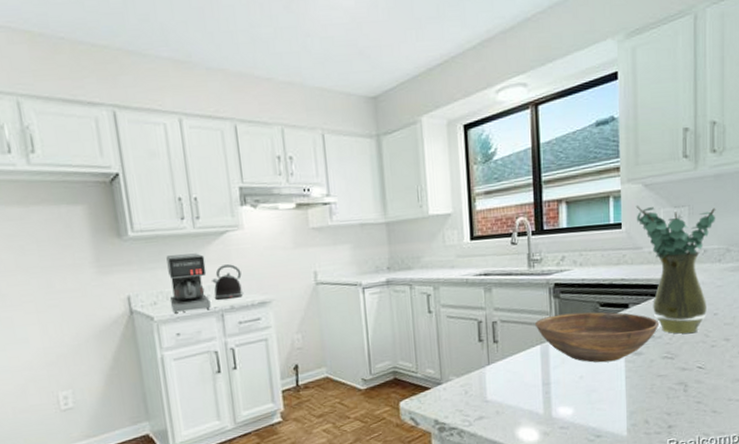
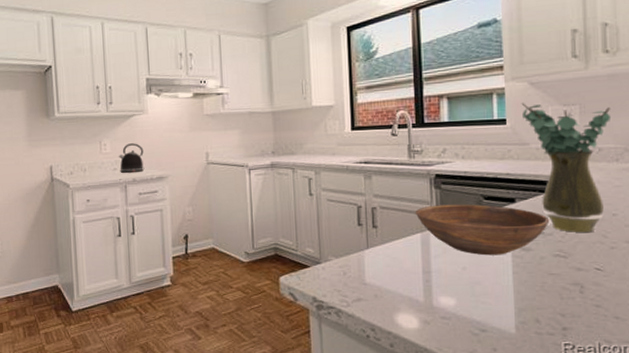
coffee maker: present [166,253,211,314] -> none [83,132,117,183]

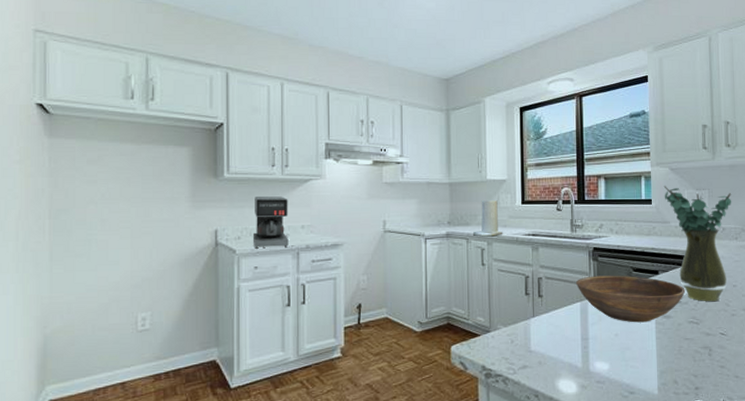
coffee maker: none [83,132,117,183] -> present [254,195,289,249]
kettle: present [119,143,145,174] -> none [292,208,319,240]
paper towel: none [298,127,332,166] -> present [472,200,503,237]

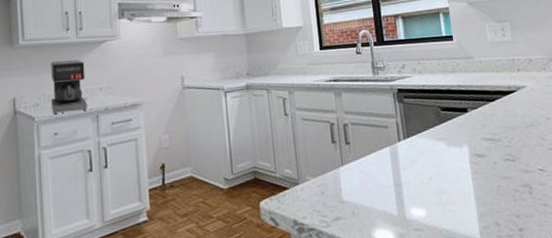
paper towel: present [472,200,503,237] -> none [272,48,304,87]
bowl: present [575,275,685,323] -> none [382,115,498,165]
vase: present [663,186,732,302] -> none [463,21,540,137]

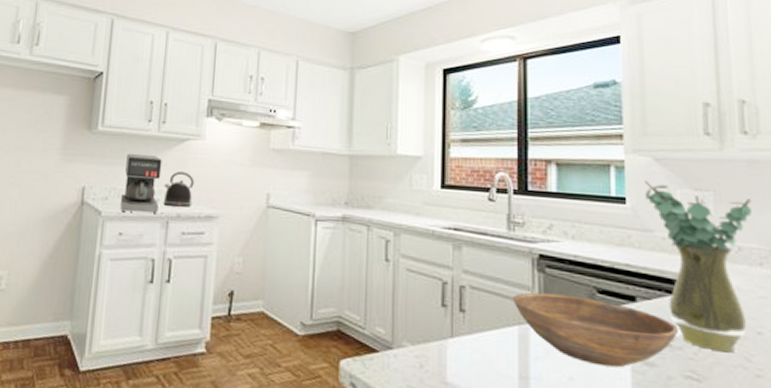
kettle: none [90,70,118,102] -> present [163,171,194,208]
bowl: none [382,115,498,165] -> present [512,292,679,368]
vase: none [463,21,540,137] -> present [644,181,753,353]

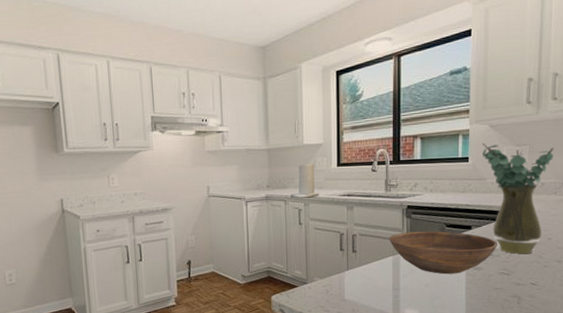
coffee maker: present [120,153,162,215] -> none [92,167,125,215]
kettle: present [163,171,194,208] -> none [126,177,151,206]
paper towel: none [375,180,415,226] -> present [290,164,319,199]

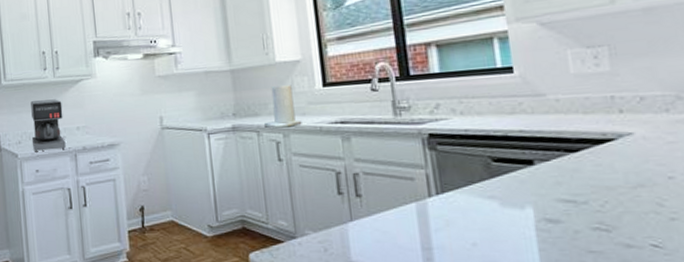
coffee maker: none [92,167,125,215] -> present [30,99,66,152]
bowl: present [388,231,498,275] -> none [406,167,583,229]
vase: present [482,143,555,254] -> none [530,47,657,201]

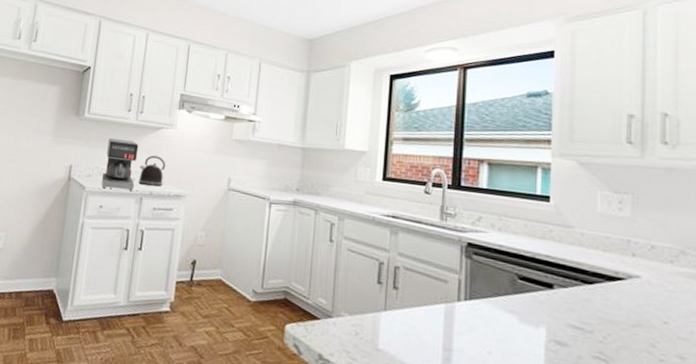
kettle: none [67,109,95,142] -> present [138,155,166,187]
paper towel: present [263,85,302,129] -> none [322,171,358,212]

